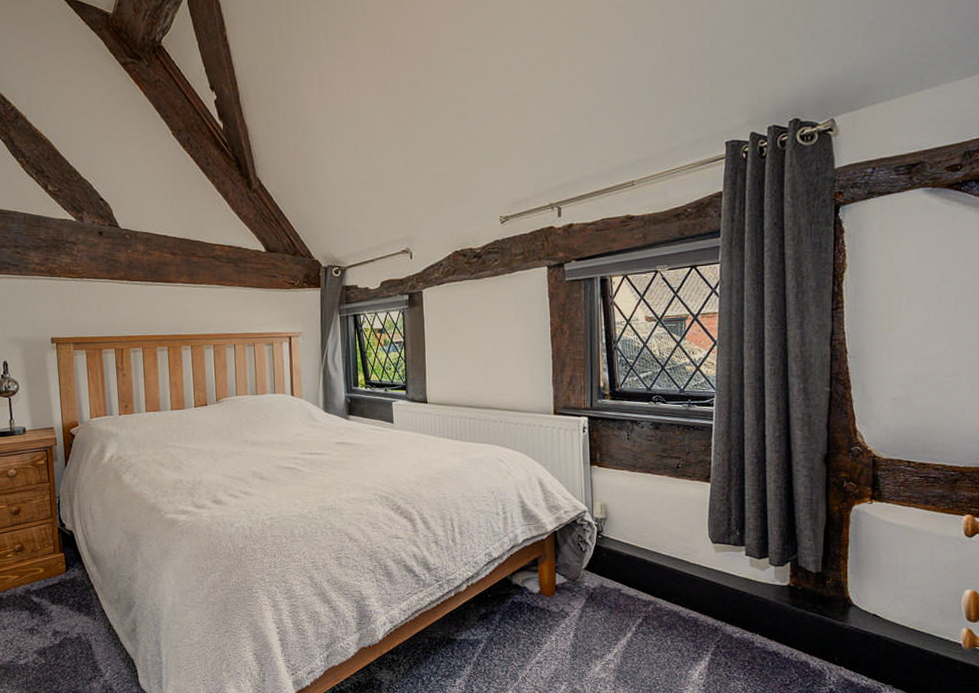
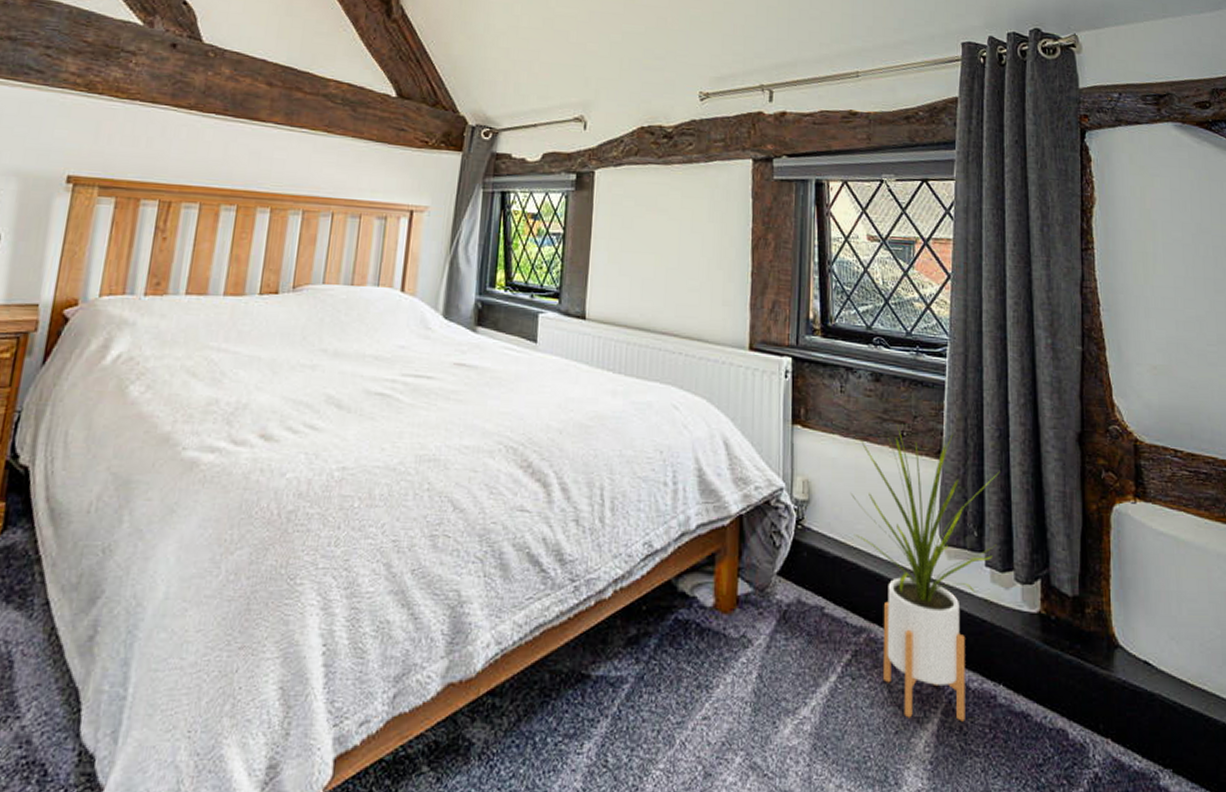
house plant: none [638,459,758,659] -> present [850,424,1000,722]

